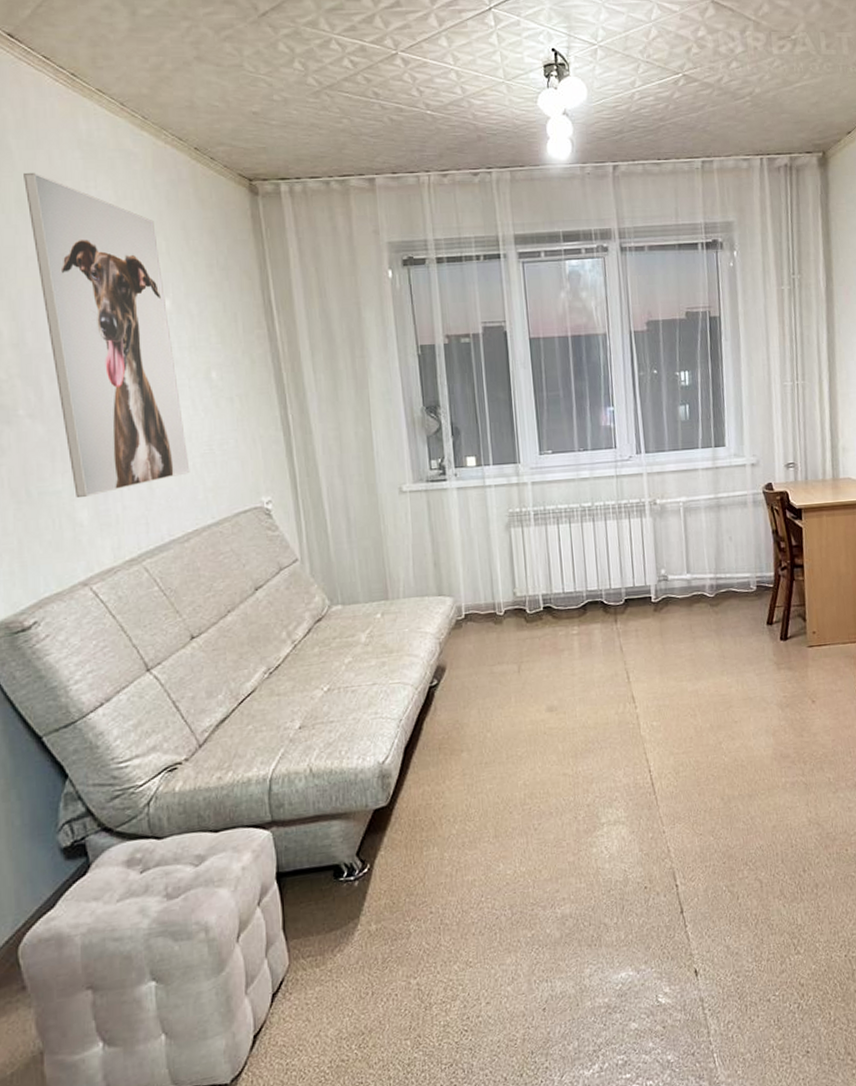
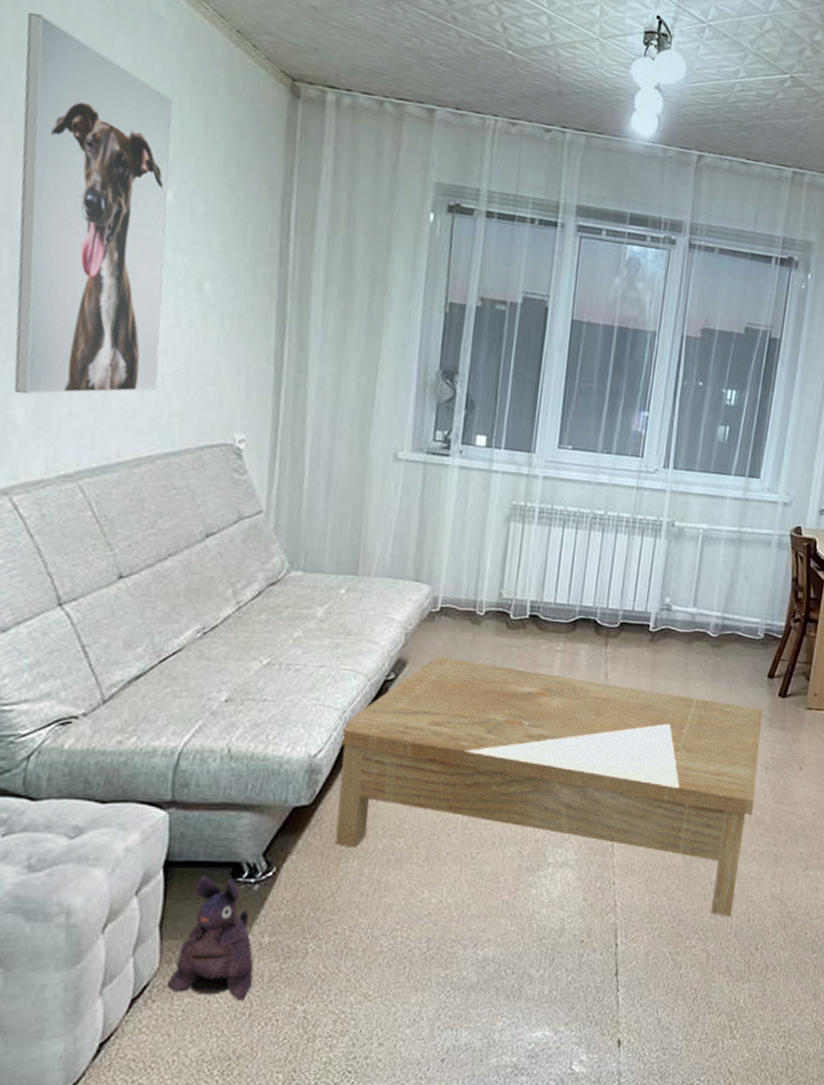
plush toy: none [298,879,370,984] -> present [166,875,254,1001]
coffee table: none [401,653,777,846] -> present [335,656,763,916]

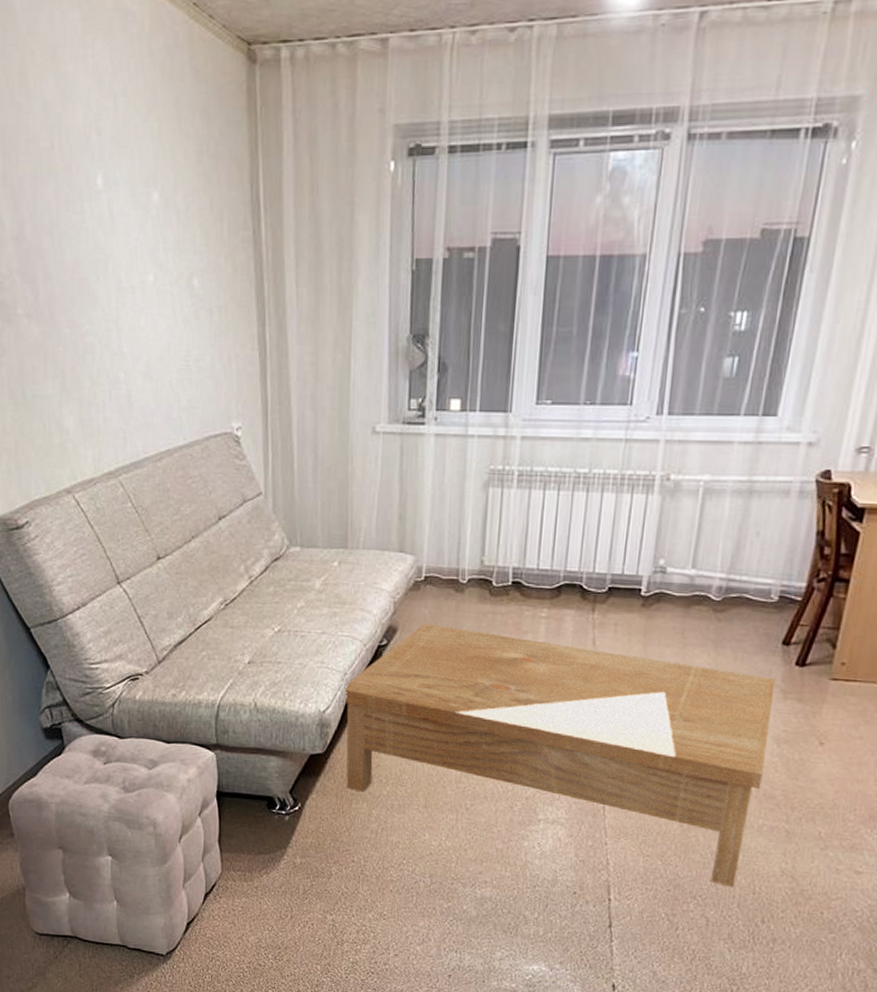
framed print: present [14,12,173,395] -> none [27,39,167,404]
plush toy: present [166,875,254,1001] -> none [228,805,292,906]

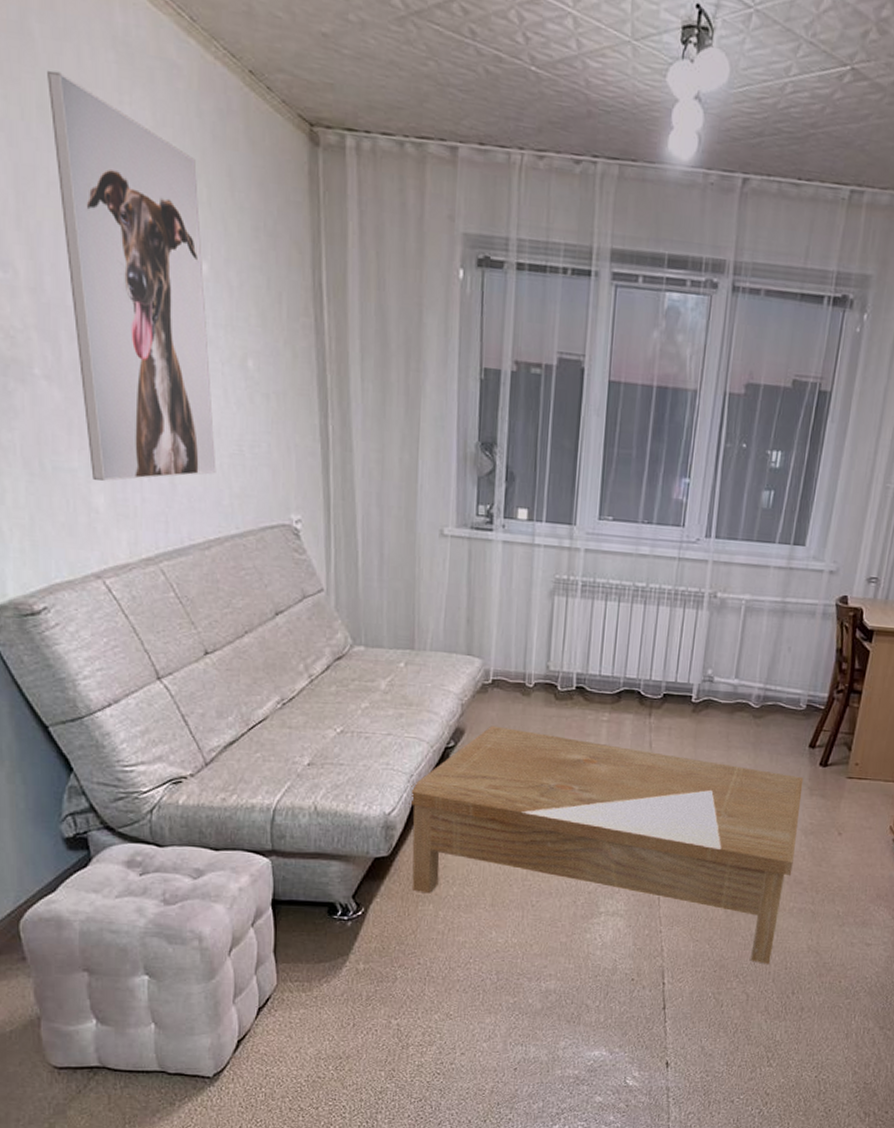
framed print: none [27,39,167,404] -> present [47,70,216,481]

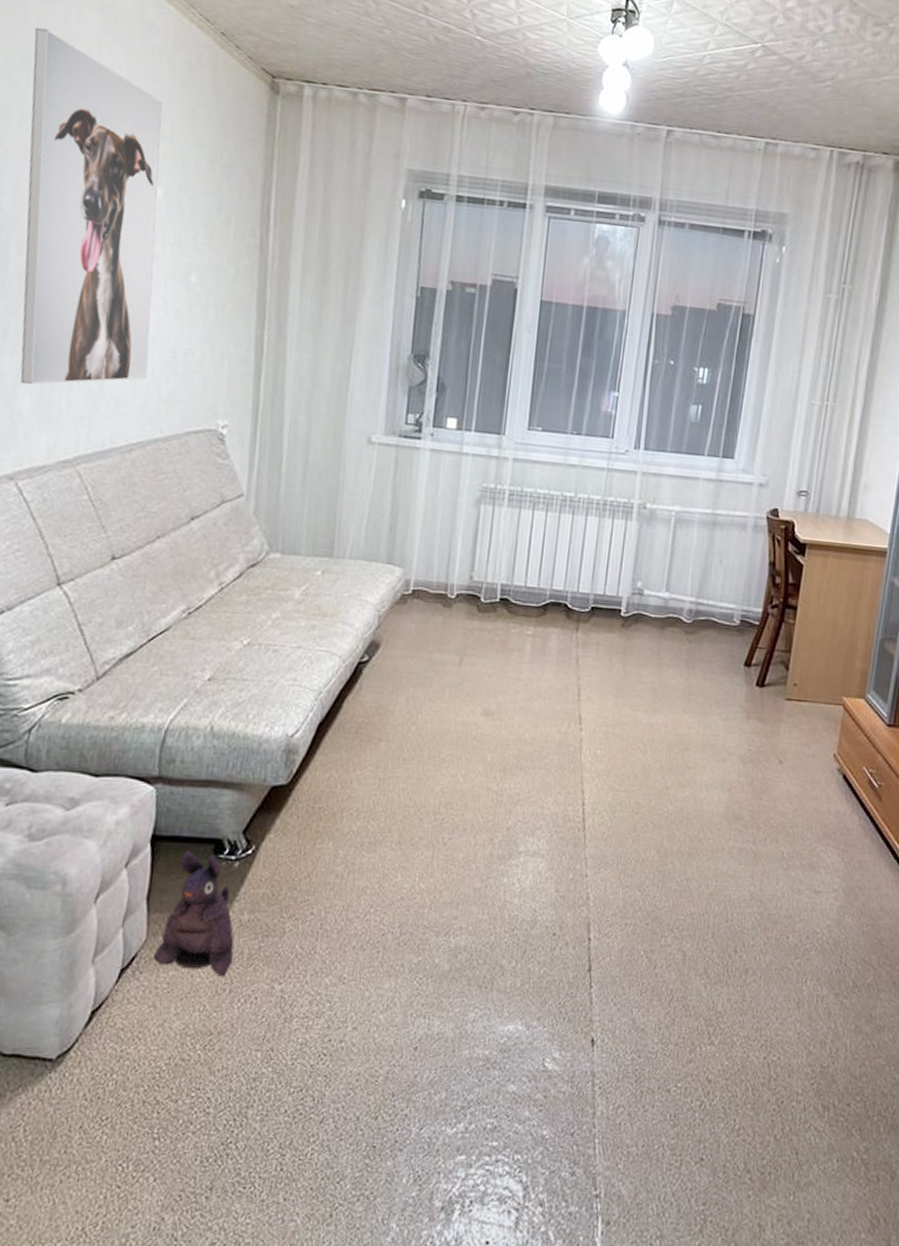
plush toy: none [284,912,354,1014] -> present [153,850,234,977]
coffee table: present [409,725,804,964] -> none [311,639,740,916]

